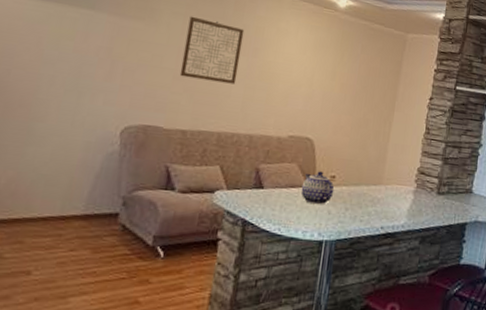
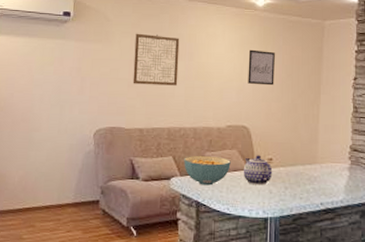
cereal bowl: none [232,167,289,202] -> present [184,155,231,186]
wall art: none [318,53,352,97] -> present [248,49,275,86]

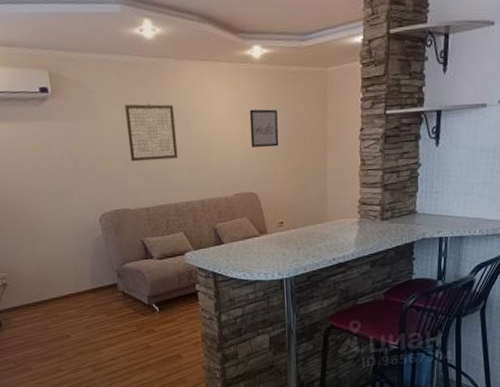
cereal bowl: present [184,155,231,186] -> none [195,226,243,256]
teapot: present [243,155,273,186] -> none [255,220,285,250]

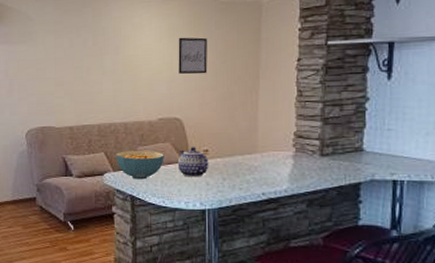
wall art: present [124,103,179,162] -> none [59,30,105,83]
cereal bowl: none [195,226,243,256] -> present [116,150,164,180]
teapot: none [255,220,285,250] -> present [177,147,209,178]

